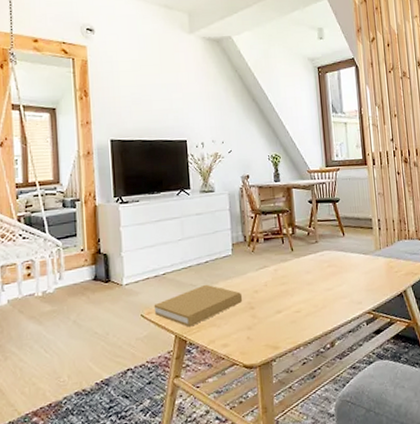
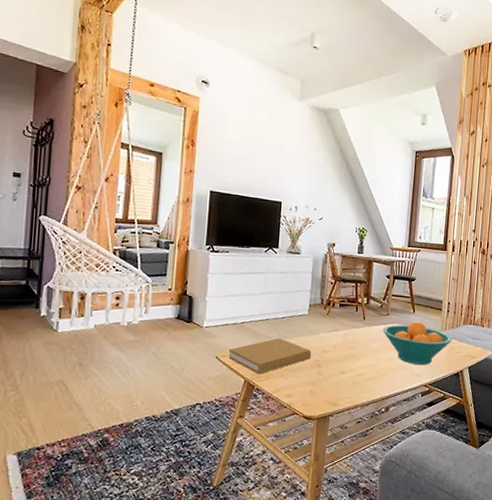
fruit bowl: none [313,244,389,291] -> present [382,321,452,365]

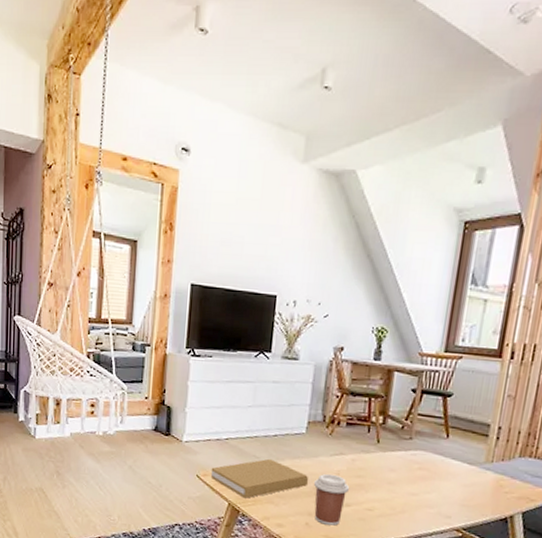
coffee cup: none [315,347,345,391] -> present [313,473,350,526]
fruit bowl: present [382,321,452,365] -> none [402,448,501,505]

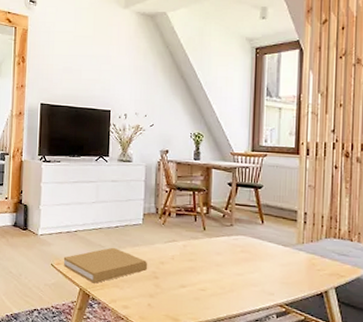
coffee cup: present [313,473,350,526] -> none [152,258,184,306]

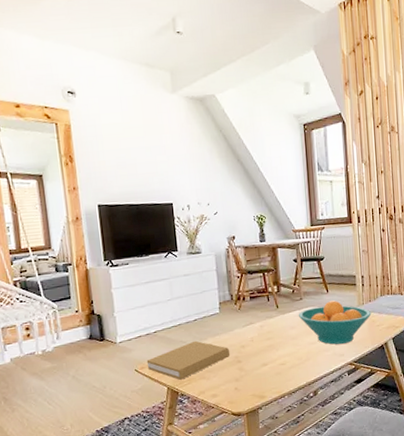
fruit bowl: none [226,233,312,282] -> present [298,300,372,345]

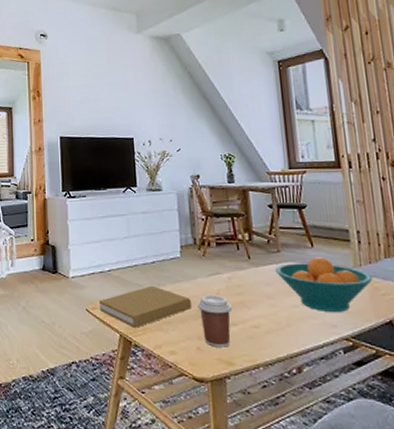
coffee cup: none [234,342,264,386] -> present [197,294,233,347]

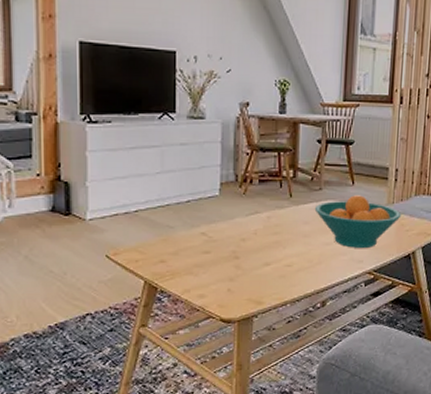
book: present [98,285,193,328] -> none [121,227,227,273]
coffee cup: present [197,294,233,347] -> none [231,234,268,288]

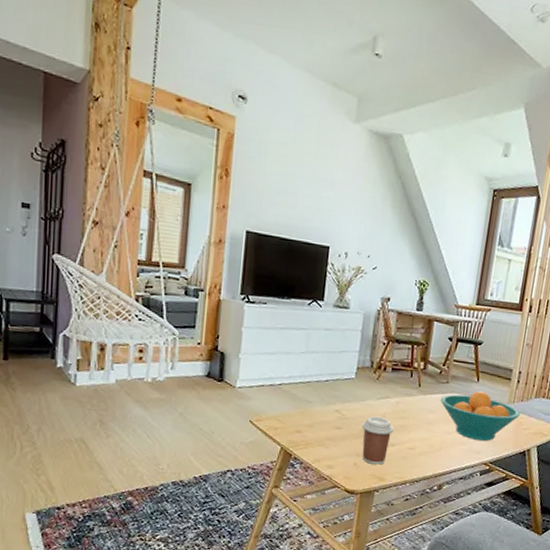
coffee cup: none [231,234,268,288] -> present [361,416,395,465]

